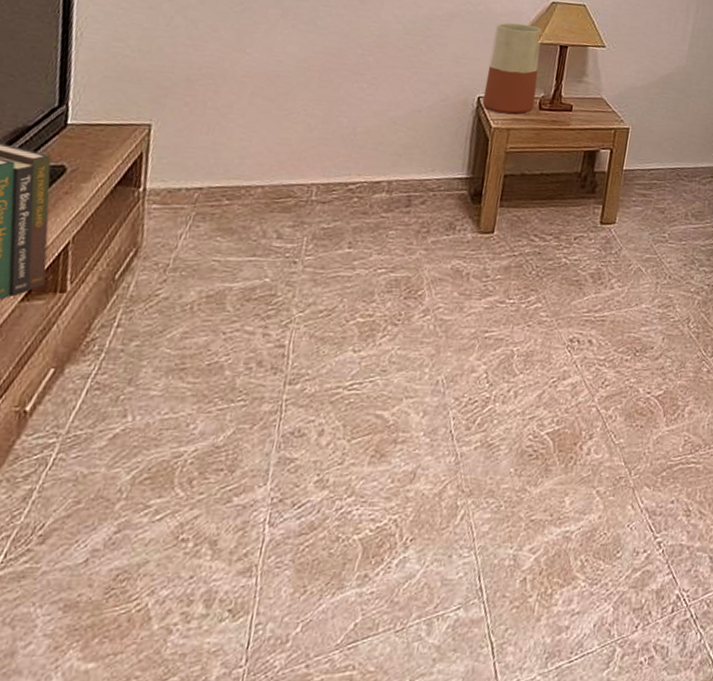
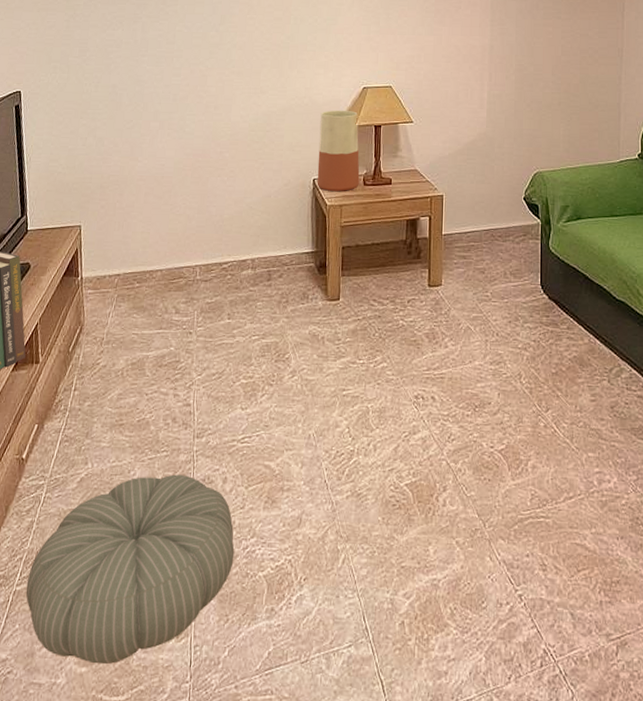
pouf: none [10,427,326,657] -> present [25,474,235,665]

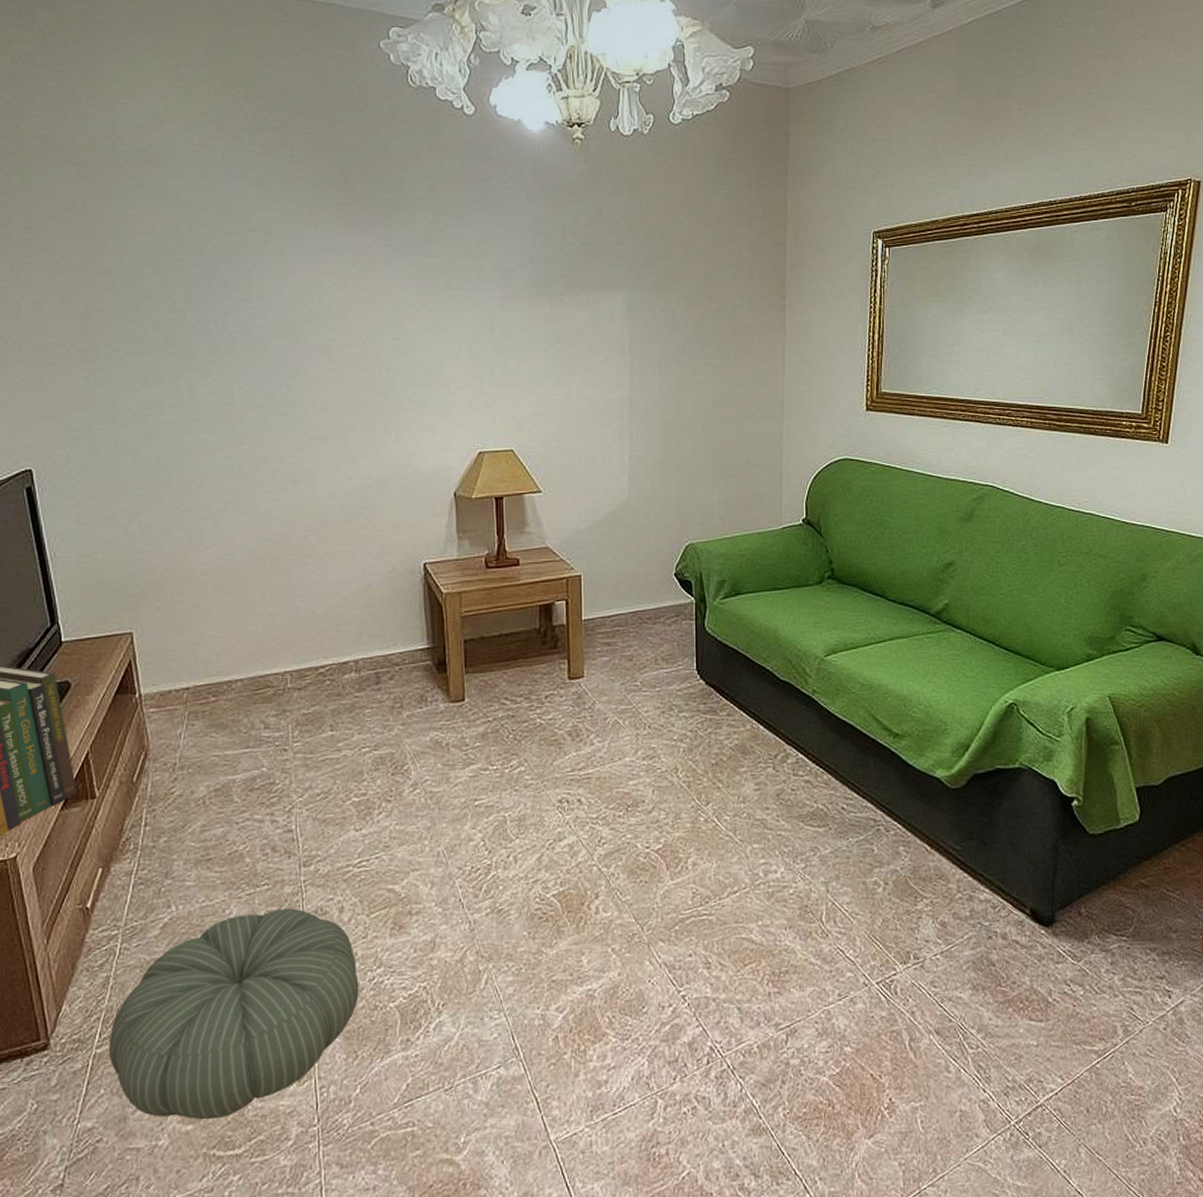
vase: present [317,110,360,192] -> none [428,480,480,578]

